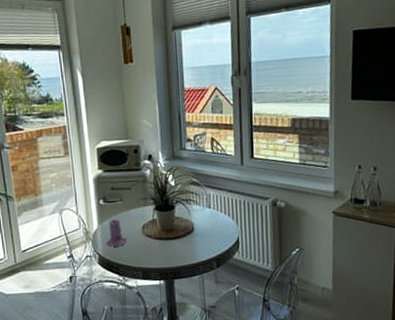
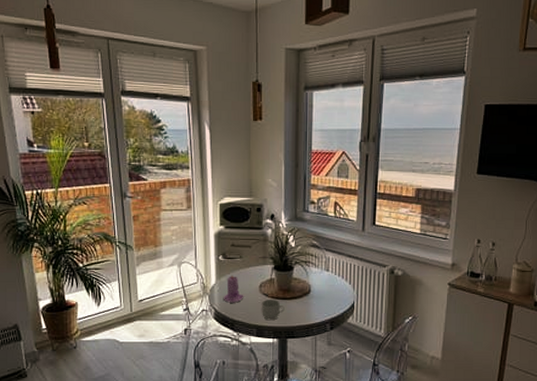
mug: none [145,239,169,263] -> present [261,298,285,321]

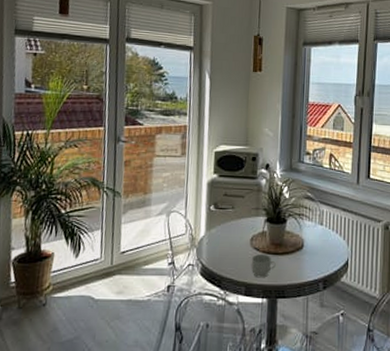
candle: present [224,274,244,303] -> none [212,226,234,257]

